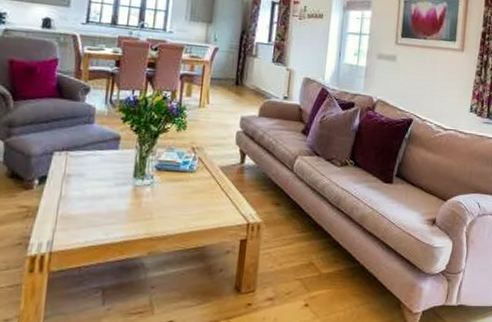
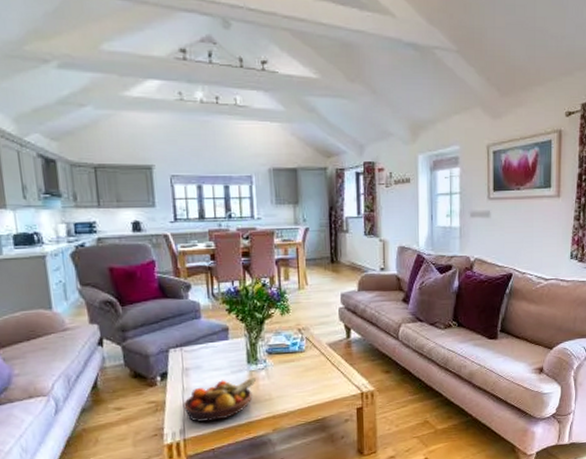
fruit bowl: none [56,192,139,236] -> present [183,378,256,422]

